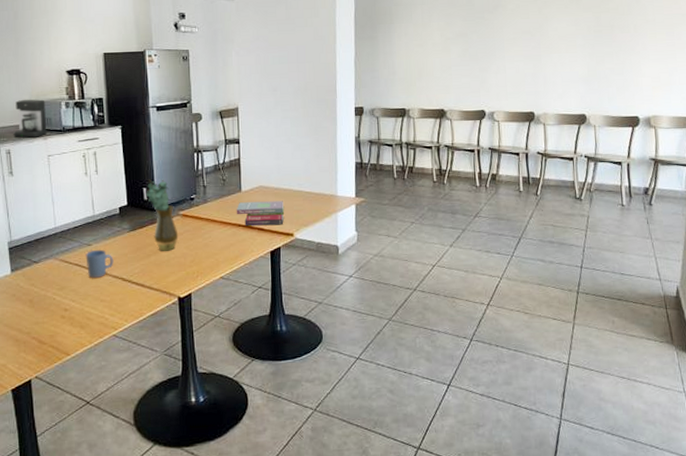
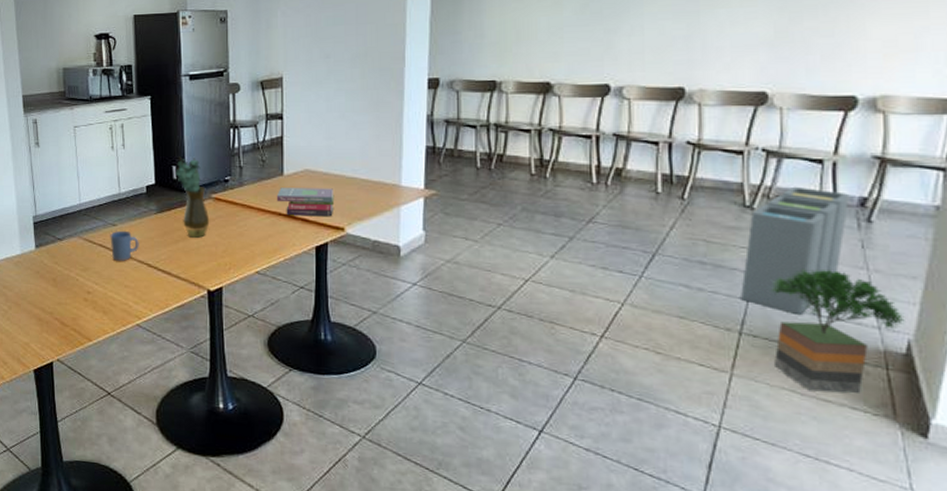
coffee maker: present [13,99,47,139] -> none [40,65,74,108]
recycling bin: none [576,182,639,275] -> present [741,186,850,314]
potted tree: none [595,240,674,330] -> present [770,269,905,393]

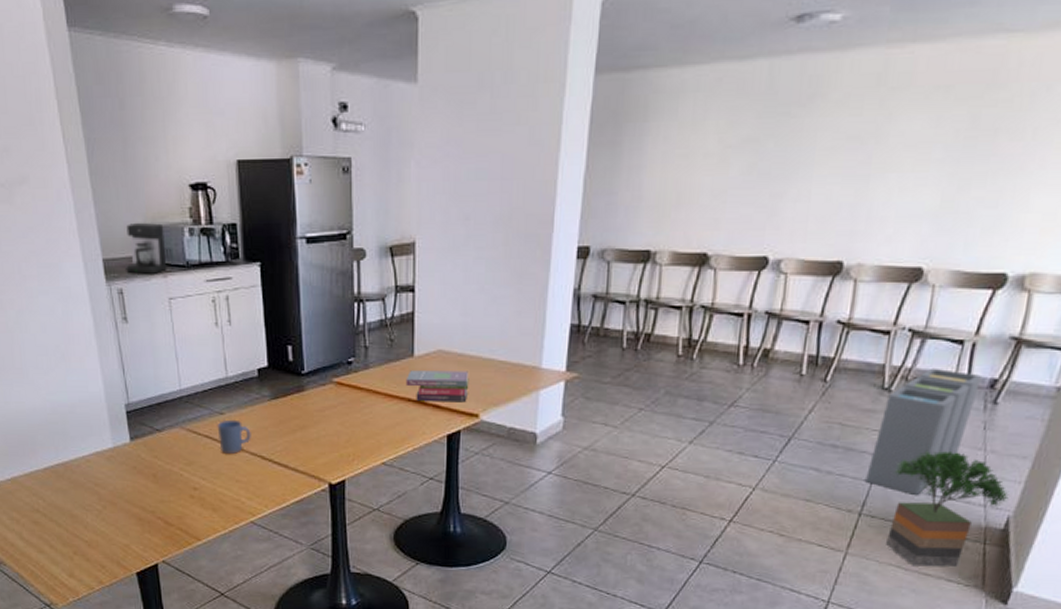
coffee maker: none [40,65,74,108] -> present [126,222,167,276]
vase: present [175,156,210,238] -> none [291,335,331,427]

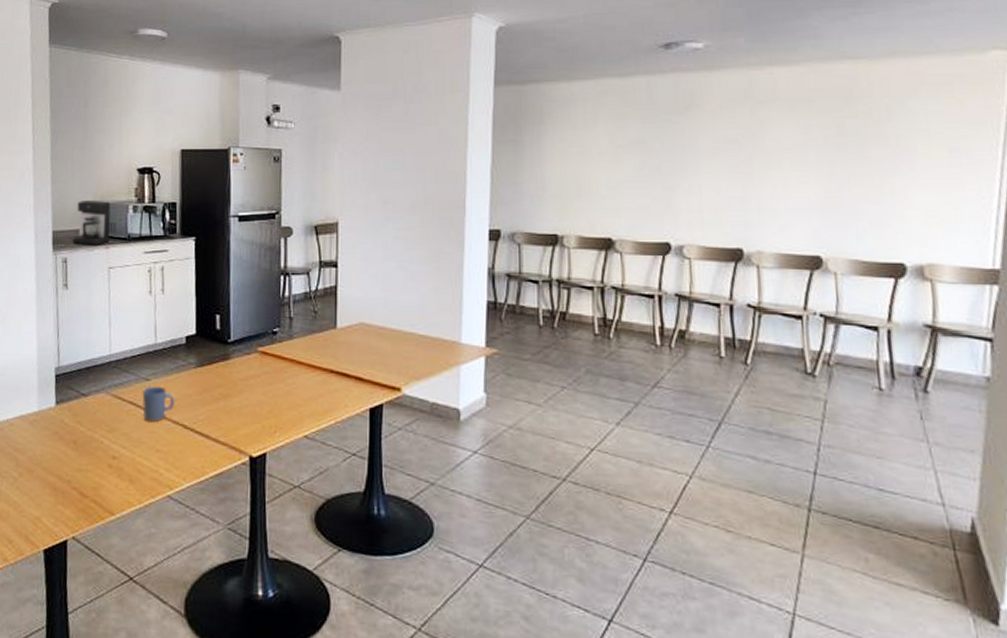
books: present [405,370,469,403] -> none [328,342,391,376]
recycling bin: present [865,367,983,495] -> none [807,353,906,490]
potted tree: present [886,450,1009,567] -> none [836,441,967,576]

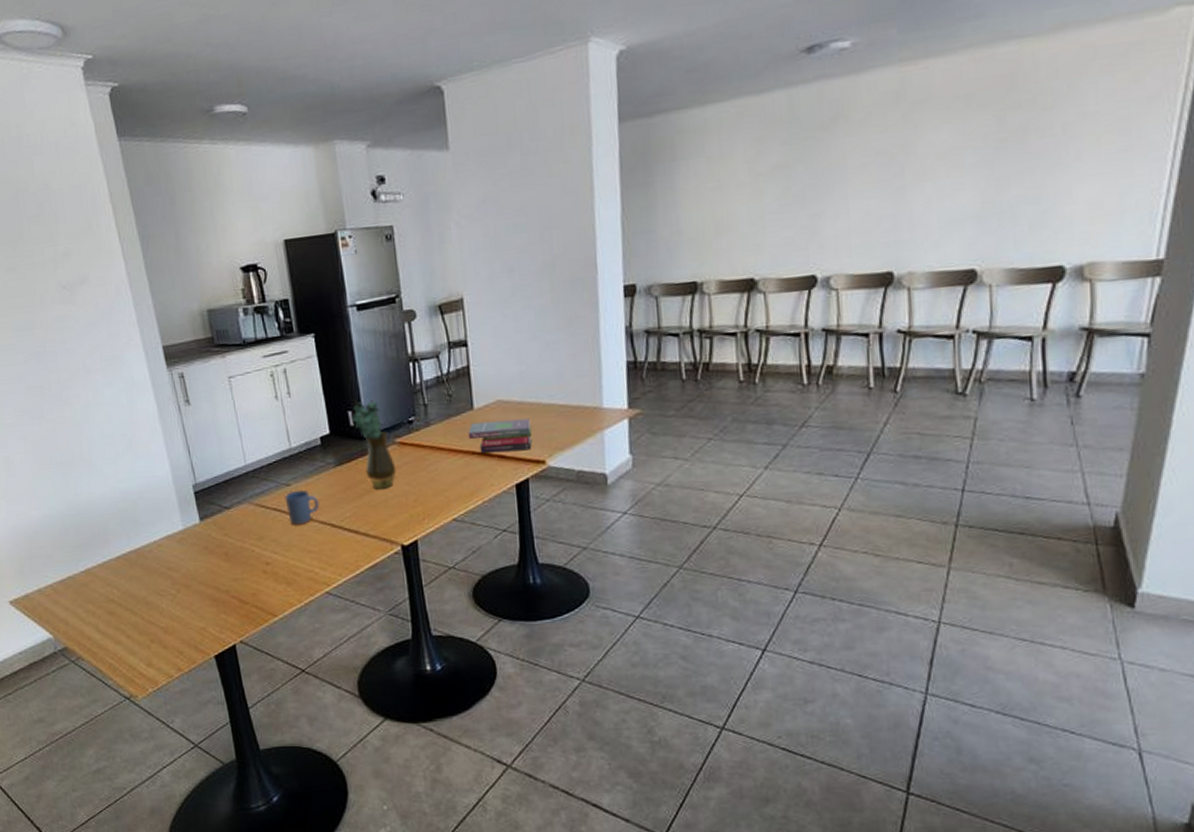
coffee maker: present [72,199,111,247] -> none [183,307,225,358]
vase: none [219,304,255,396] -> present [352,399,397,489]
books: none [328,342,391,376] -> present [468,418,533,453]

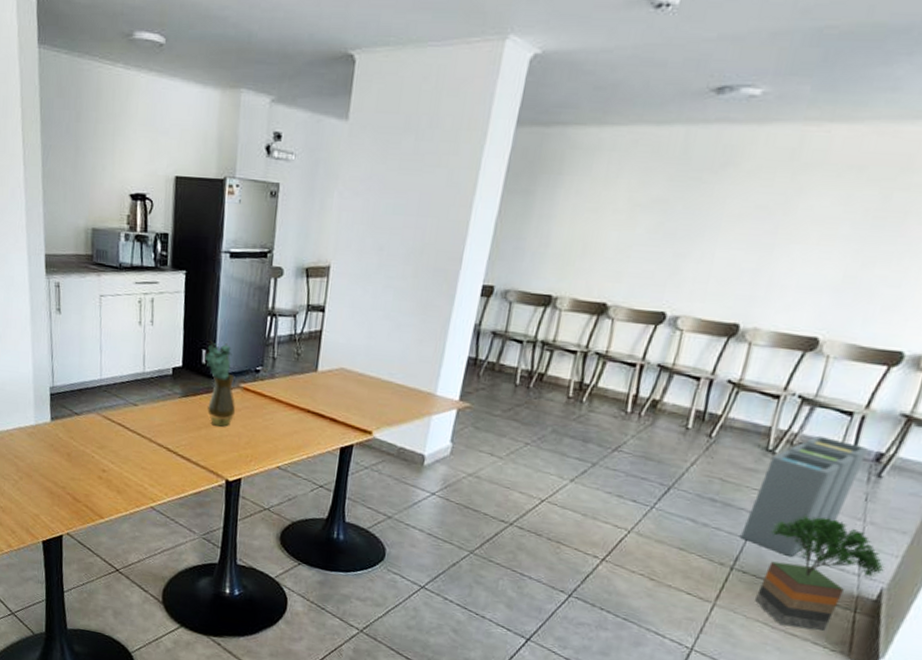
mug: present [284,490,319,525] -> none [130,411,160,443]
books: present [468,418,533,453] -> none [307,384,367,419]
recycling bin: none [956,367,1059,500] -> present [740,435,869,557]
potted tree: none [984,449,1113,575] -> present [755,515,885,631]

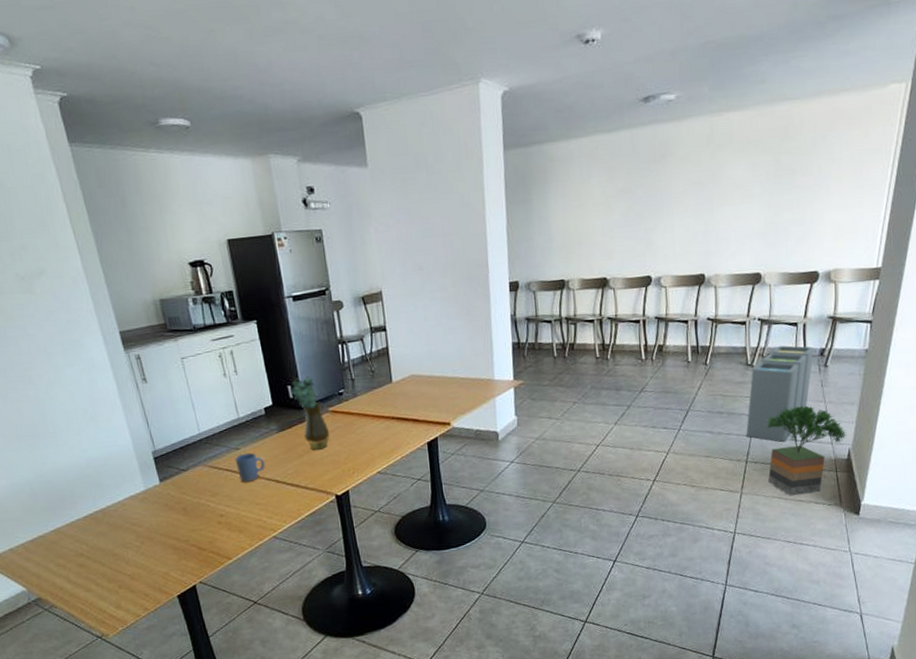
mug: none [130,411,160,443] -> present [235,452,265,482]

